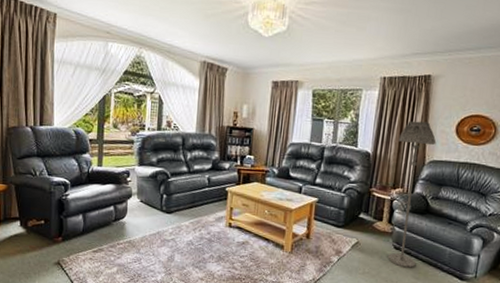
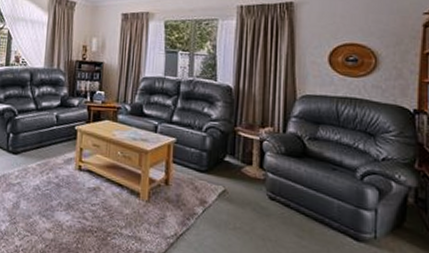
floor lamp: present [388,120,437,268] -> none [262,51,307,224]

